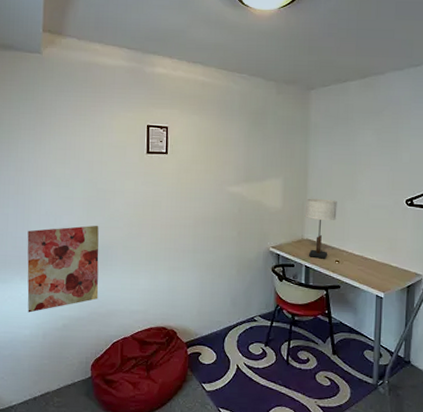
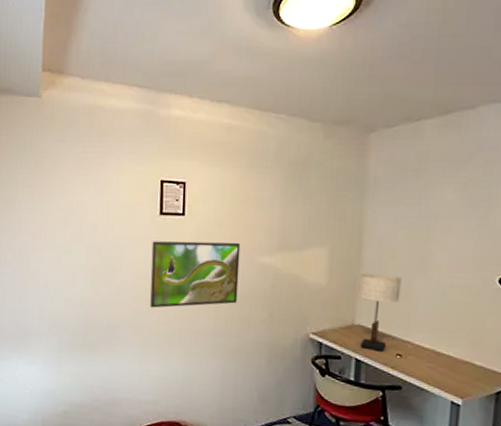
wall art: present [27,225,99,313] -> none [25,298,104,395]
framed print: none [139,175,214,231] -> present [150,241,241,308]

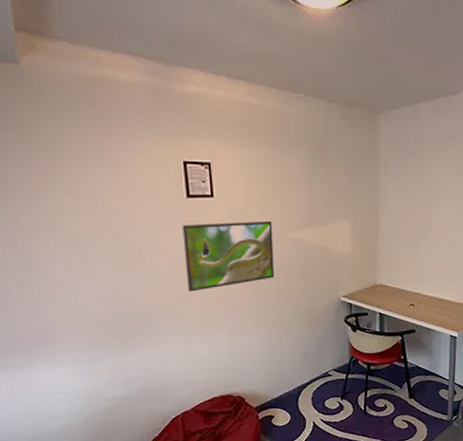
table lamp: present [356,273,402,351] -> none [377,239,410,304]

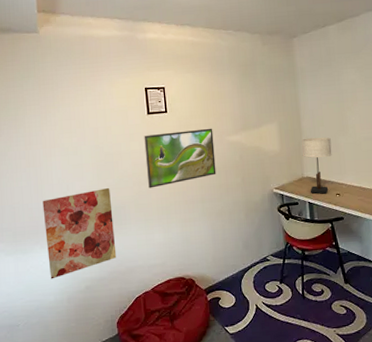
wall art: none [41,289,147,400] -> present [42,187,117,279]
table lamp: none [377,239,410,304] -> present [302,137,332,194]

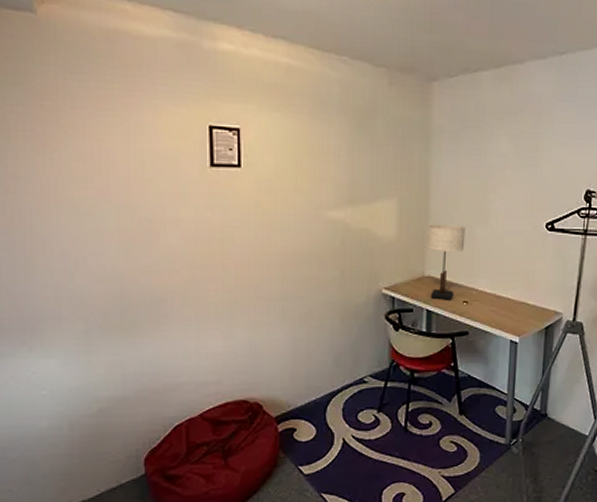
wall art: present [42,187,117,279] -> none [33,269,150,397]
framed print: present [144,128,217,188] -> none [202,196,307,275]

